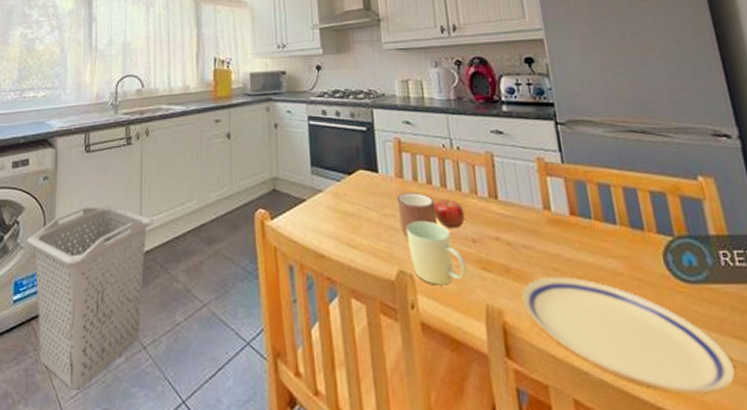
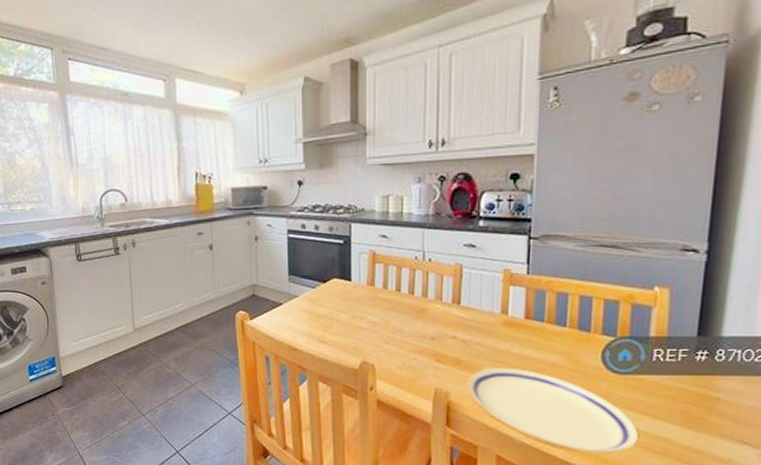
laundry basket: present [26,205,154,390] -> none [33,306,145,443]
mug: present [396,193,438,241] -> none [366,299,402,338]
mug: present [405,221,467,285] -> none [372,322,422,373]
fruit: present [434,198,465,229] -> none [400,304,427,329]

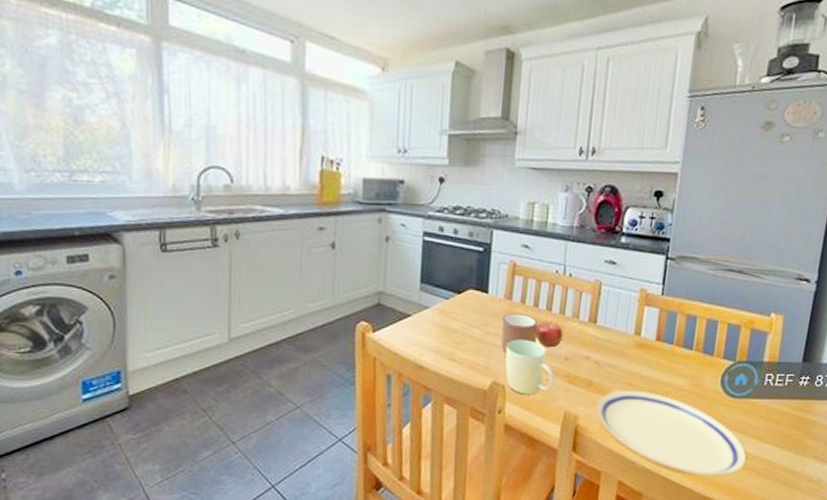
mug: none [366,299,402,338] -> present [500,314,538,357]
mug: none [372,322,422,373] -> present [505,340,555,395]
fruit: none [400,304,427,329] -> present [535,321,564,348]

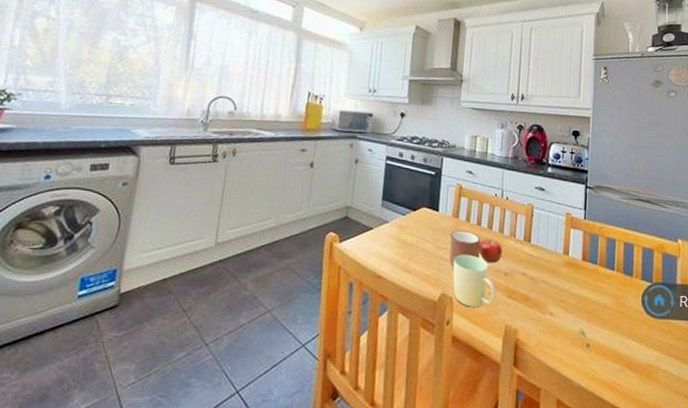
plate: present [596,390,746,478] -> none [534,306,672,399]

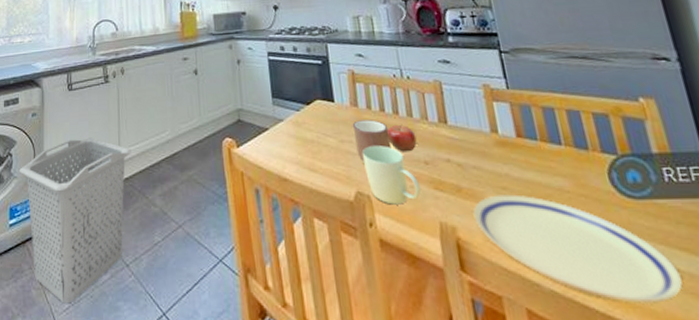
laundry basket: none [97,215,230,379] -> present [18,137,131,304]
plate: none [534,306,672,399] -> present [473,194,683,305]

